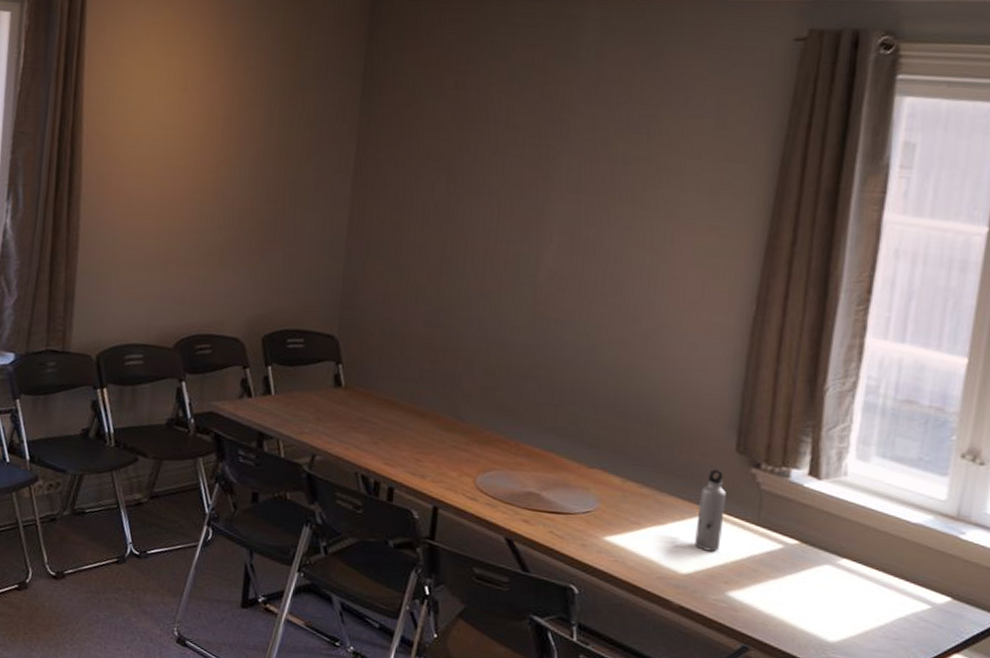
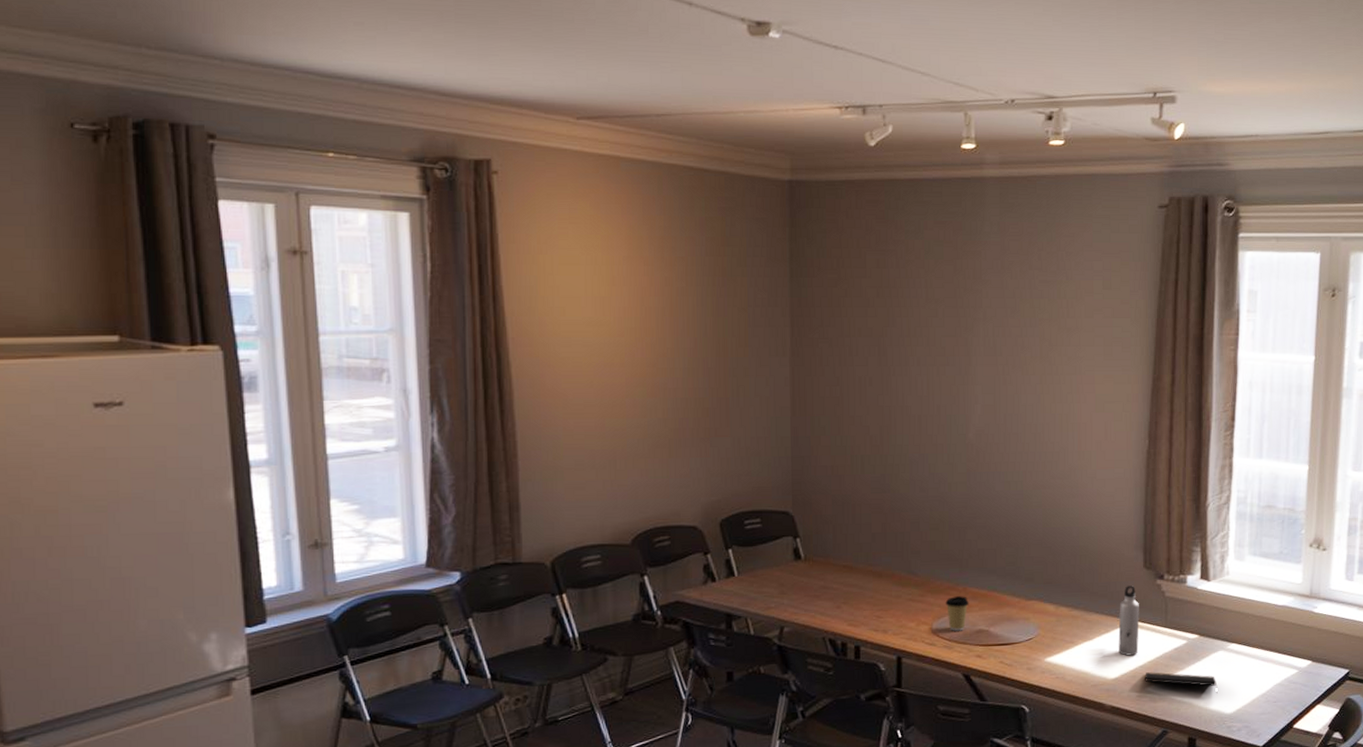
coffee cup: none [493,450,521,490] -> present [945,596,969,631]
notepad: none [725,574,819,616] -> present [1145,672,1218,694]

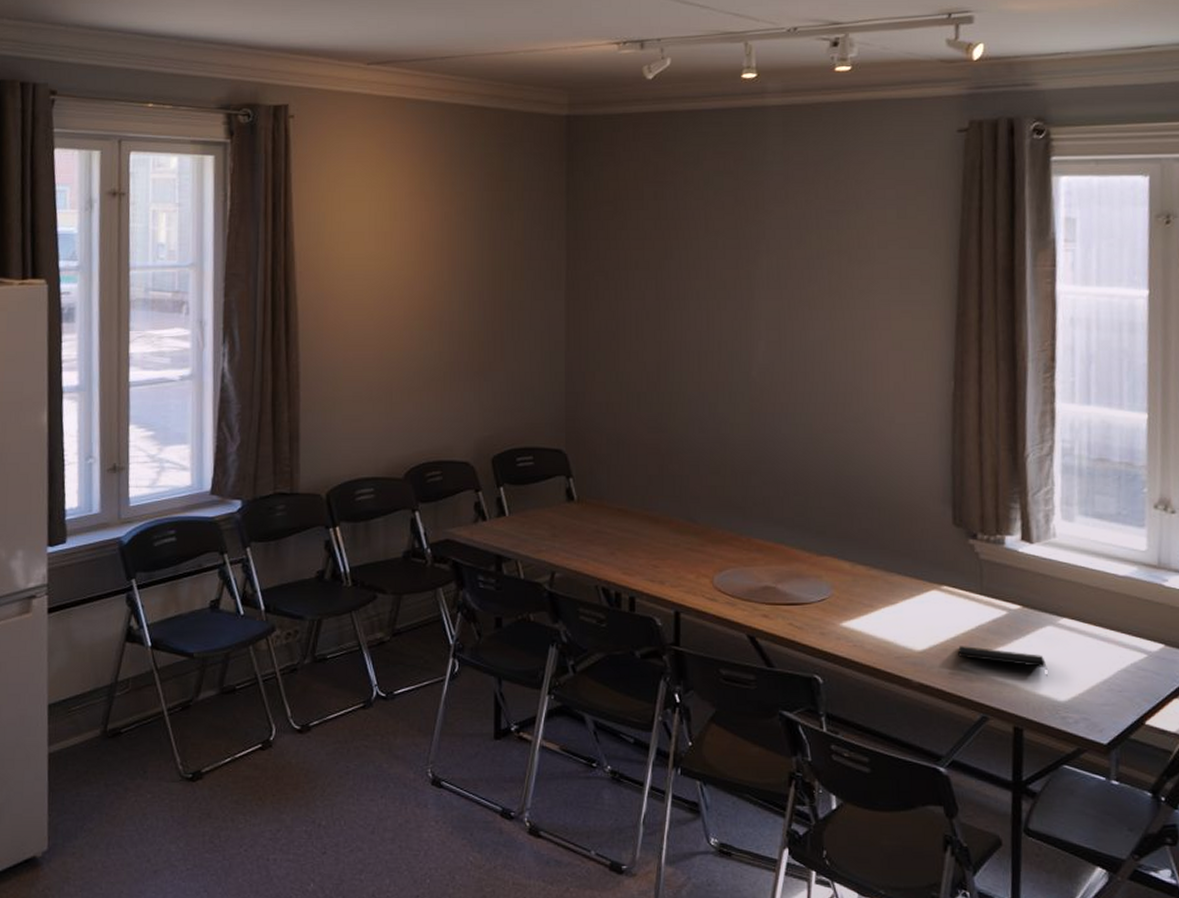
coffee cup: present [945,596,969,631] -> none [727,548,754,586]
water bottle: present [1118,586,1139,656] -> none [925,544,950,625]

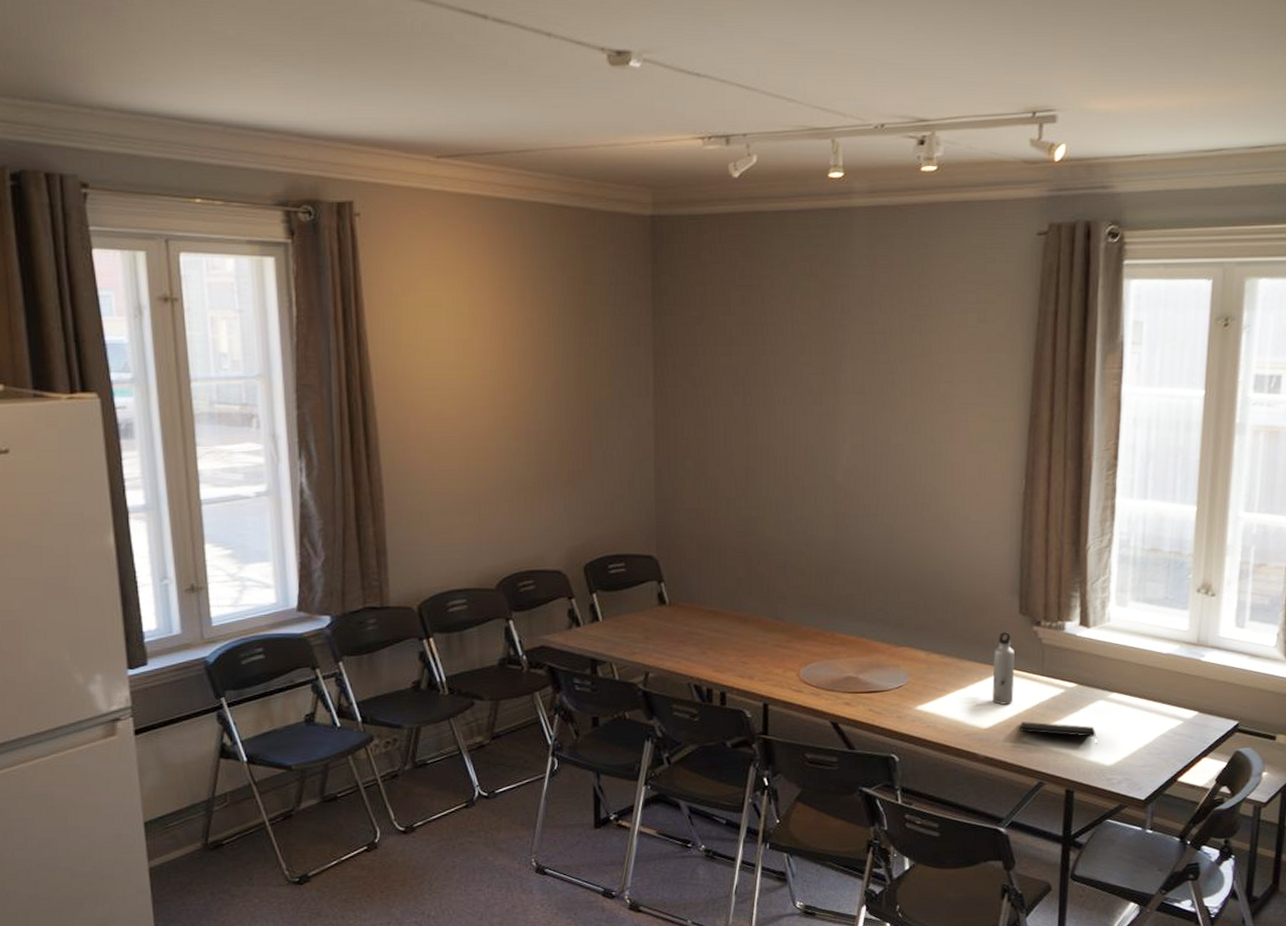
water bottle: none [925,544,950,625] -> present [992,632,1015,705]

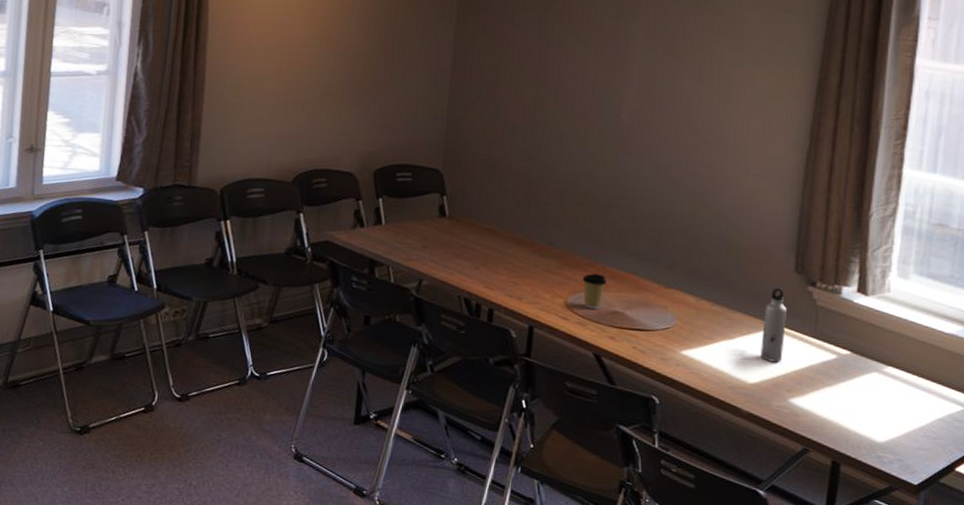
coffee cup: none [812,642,837,678] -> present [582,273,607,309]
notepad: present [1020,721,1097,745] -> none [787,382,869,419]

